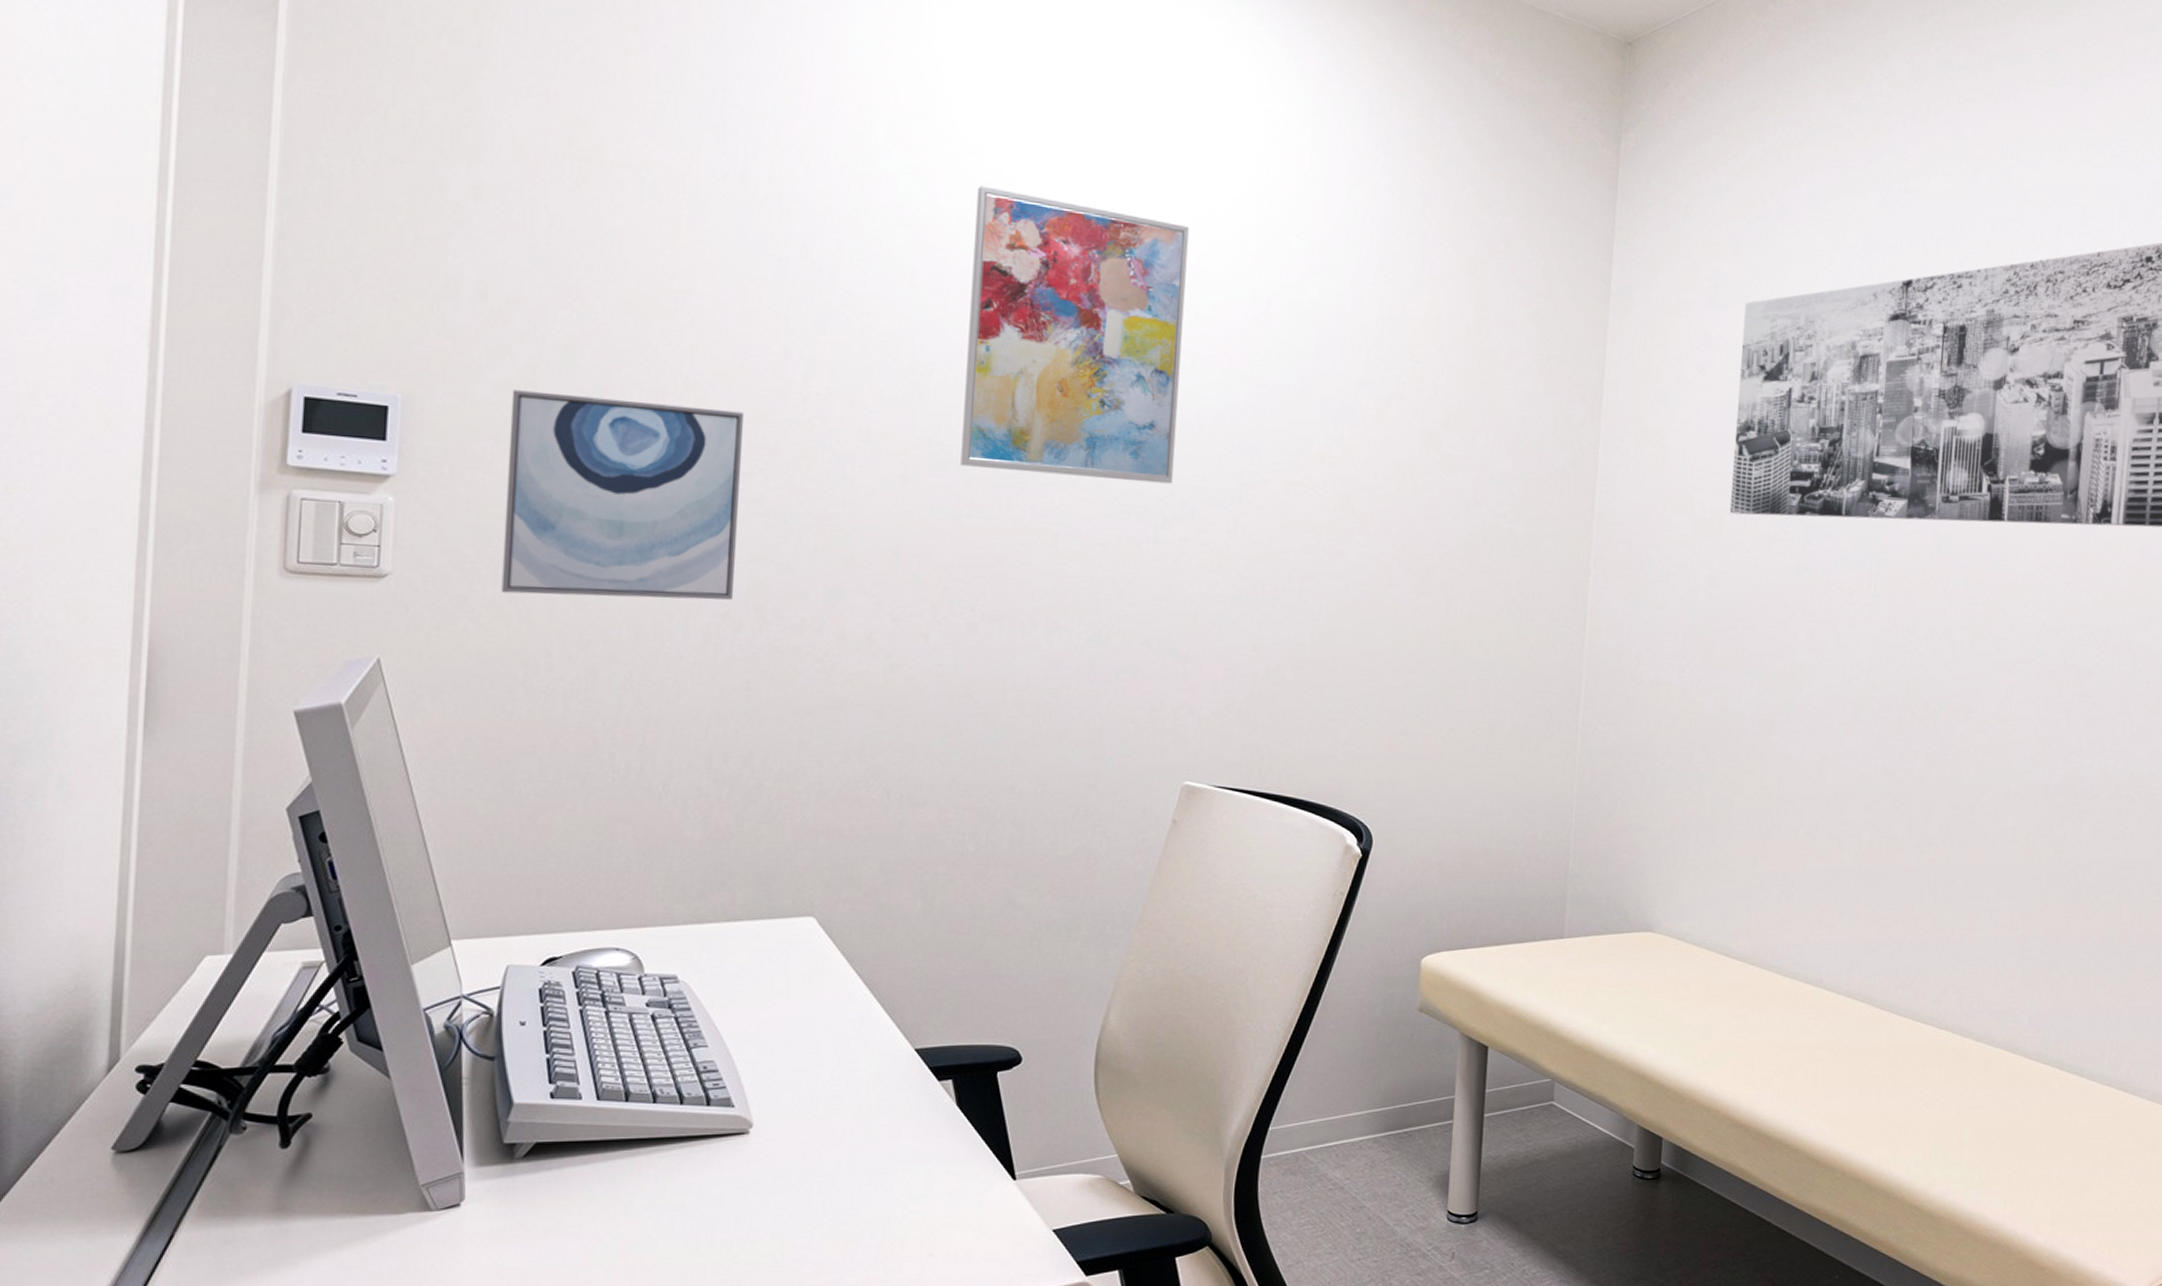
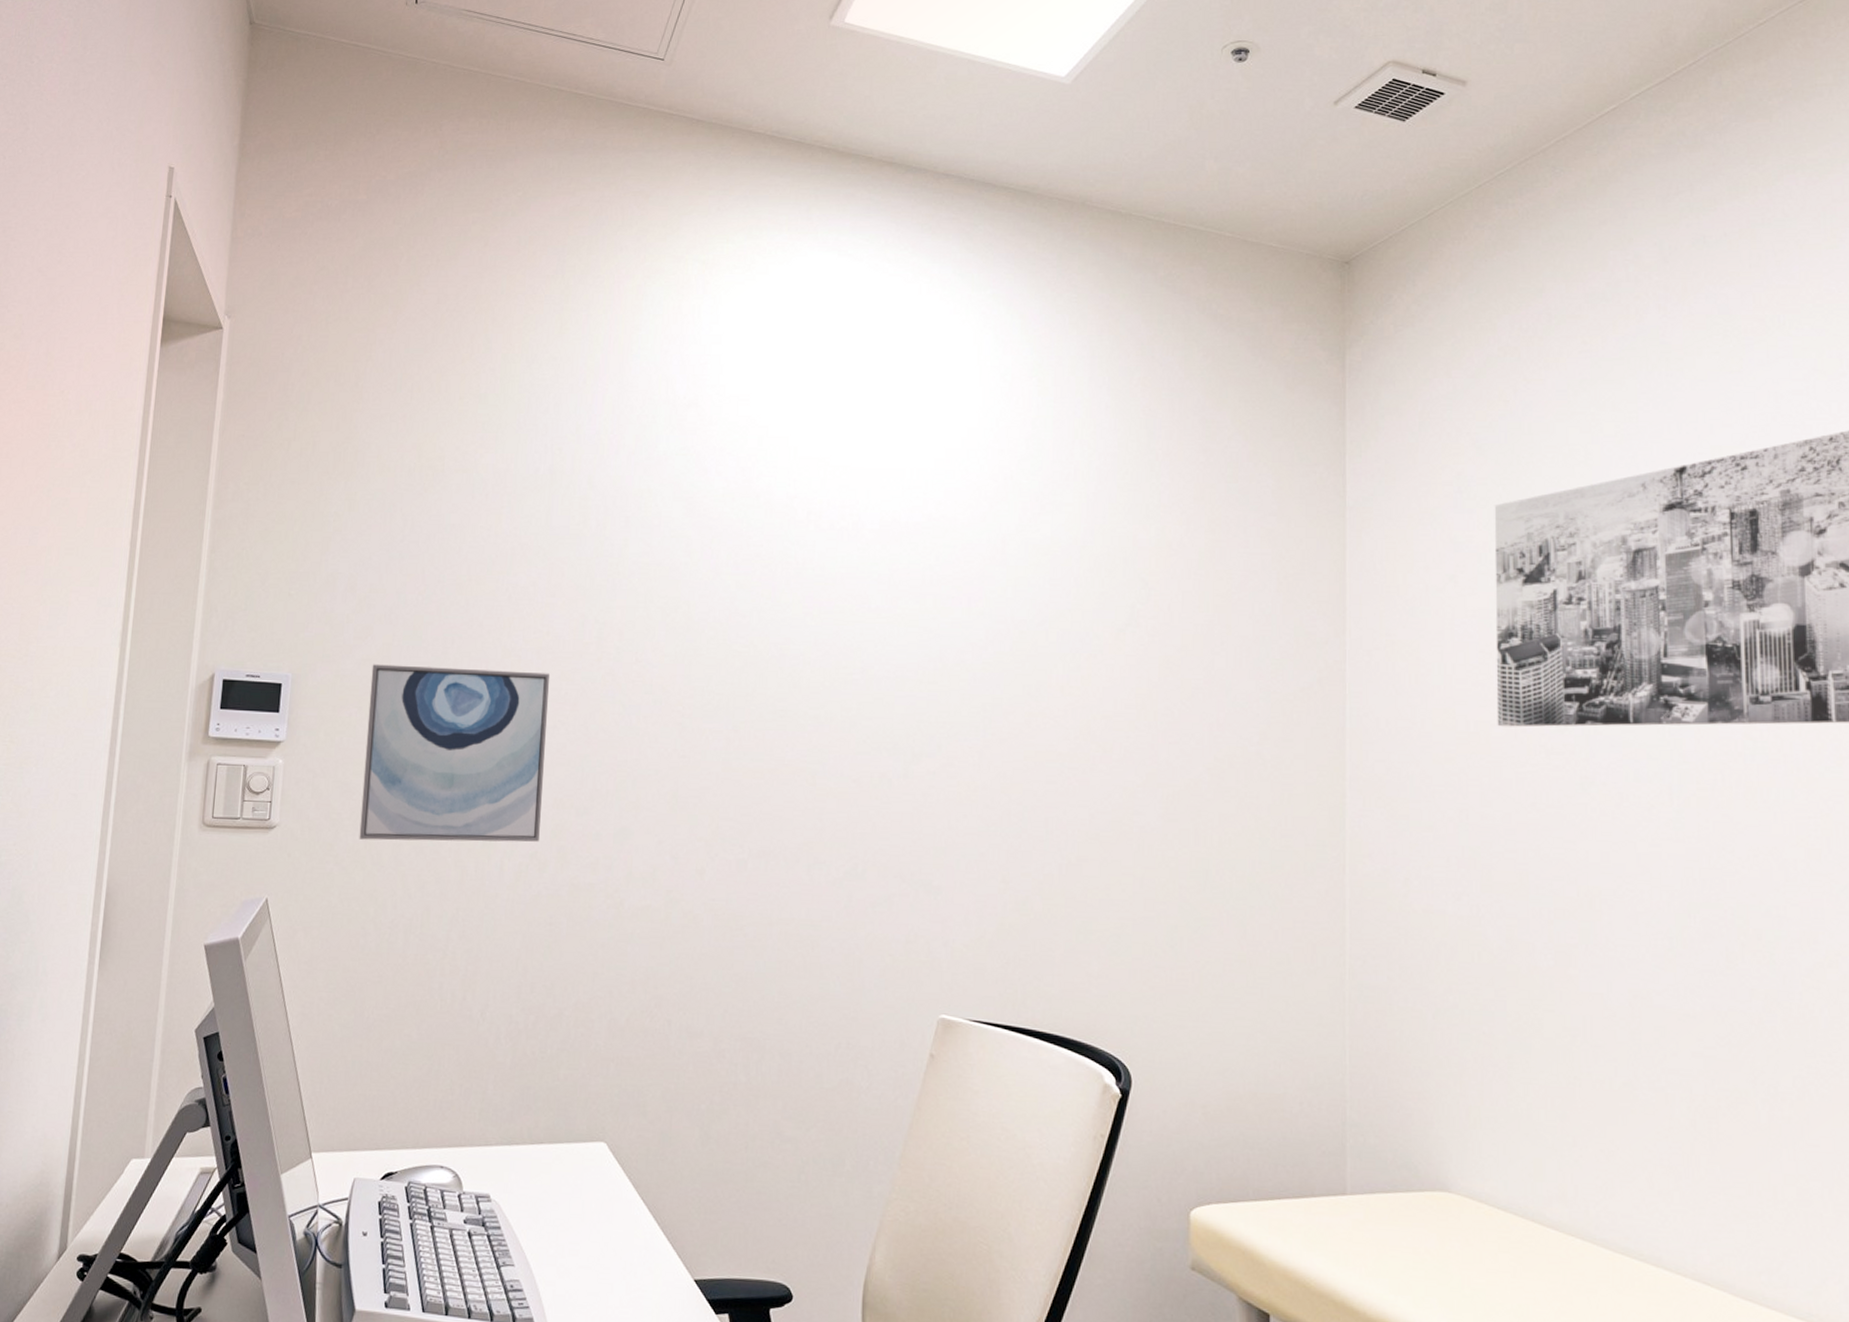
wall art: present [960,185,1189,484] -> none [729,459,927,721]

